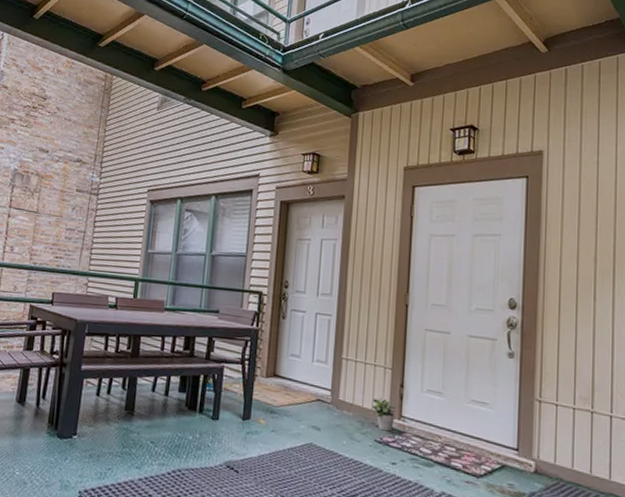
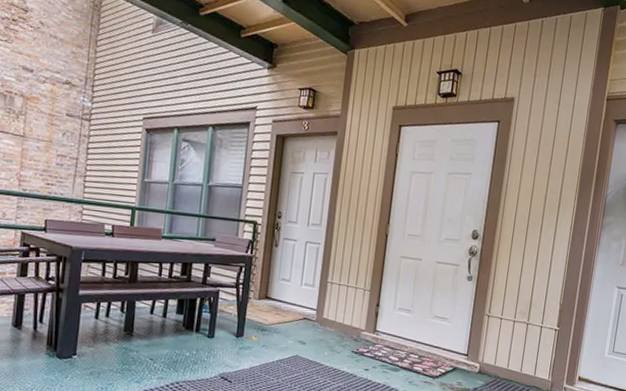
potted plant: present [371,398,395,432] -> none [351,316,371,344]

